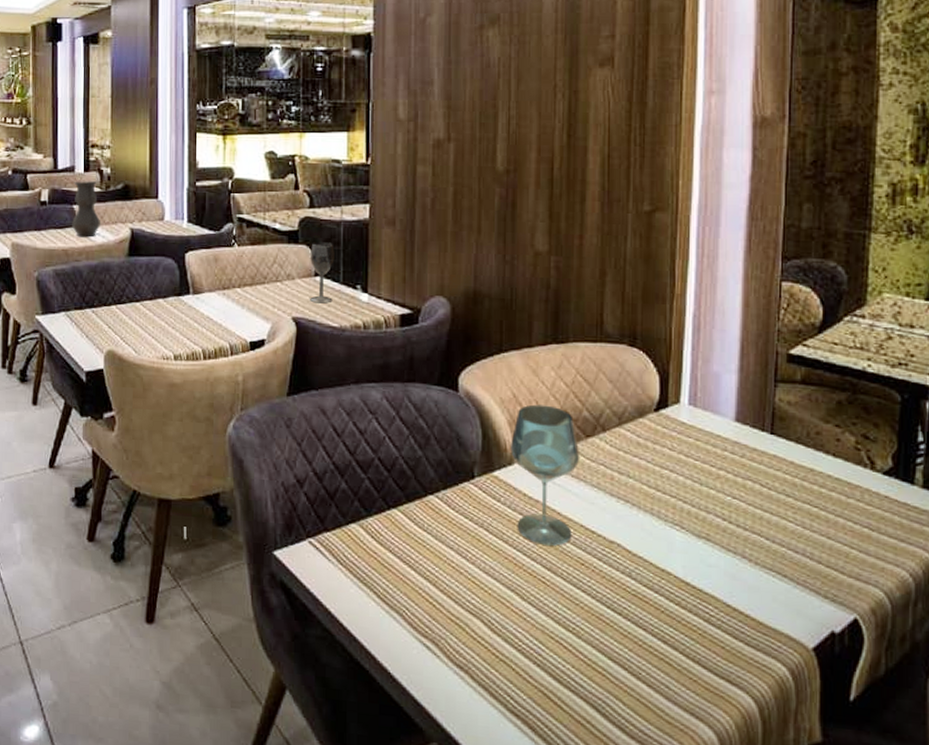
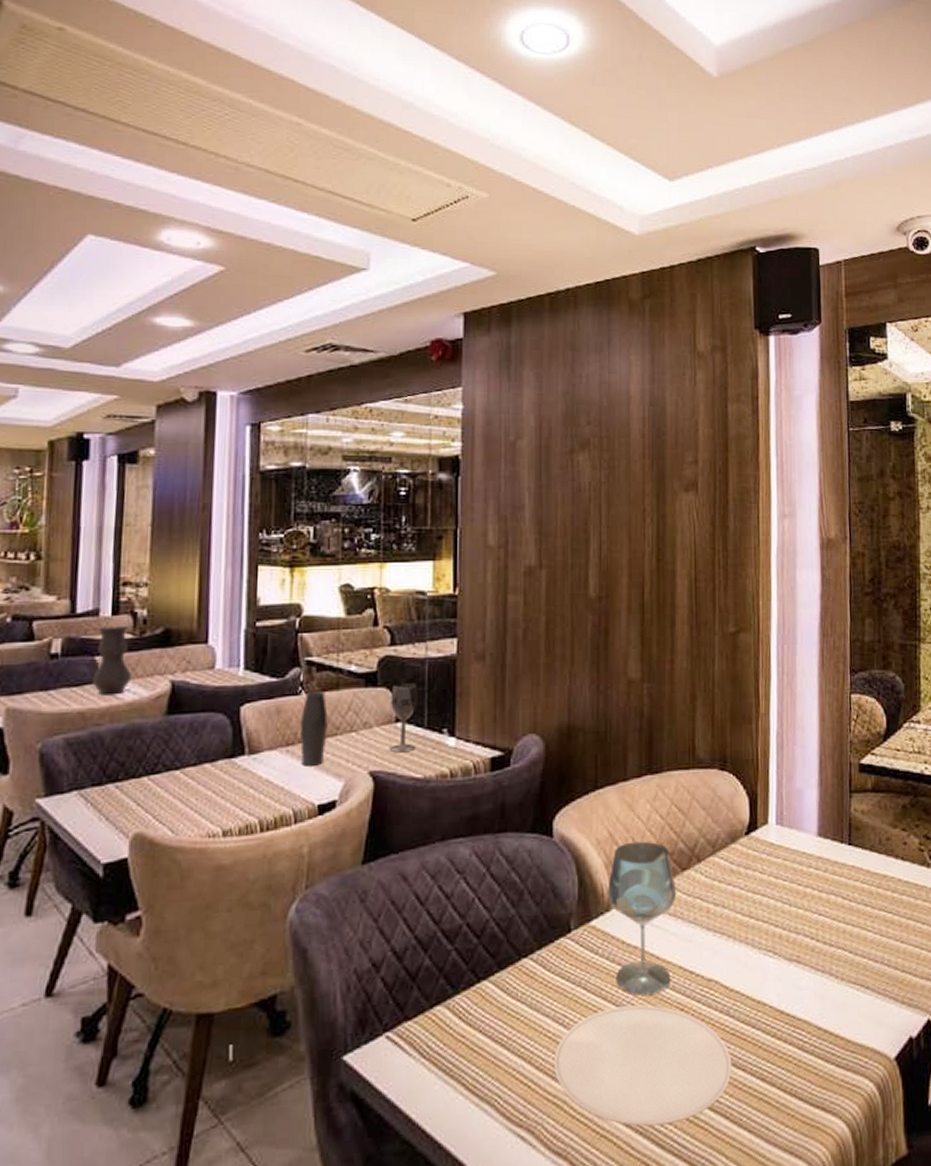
vase: none [234,244,257,308] -> present [300,690,328,766]
plate: none [457,551,633,664] -> present [554,1004,732,1127]

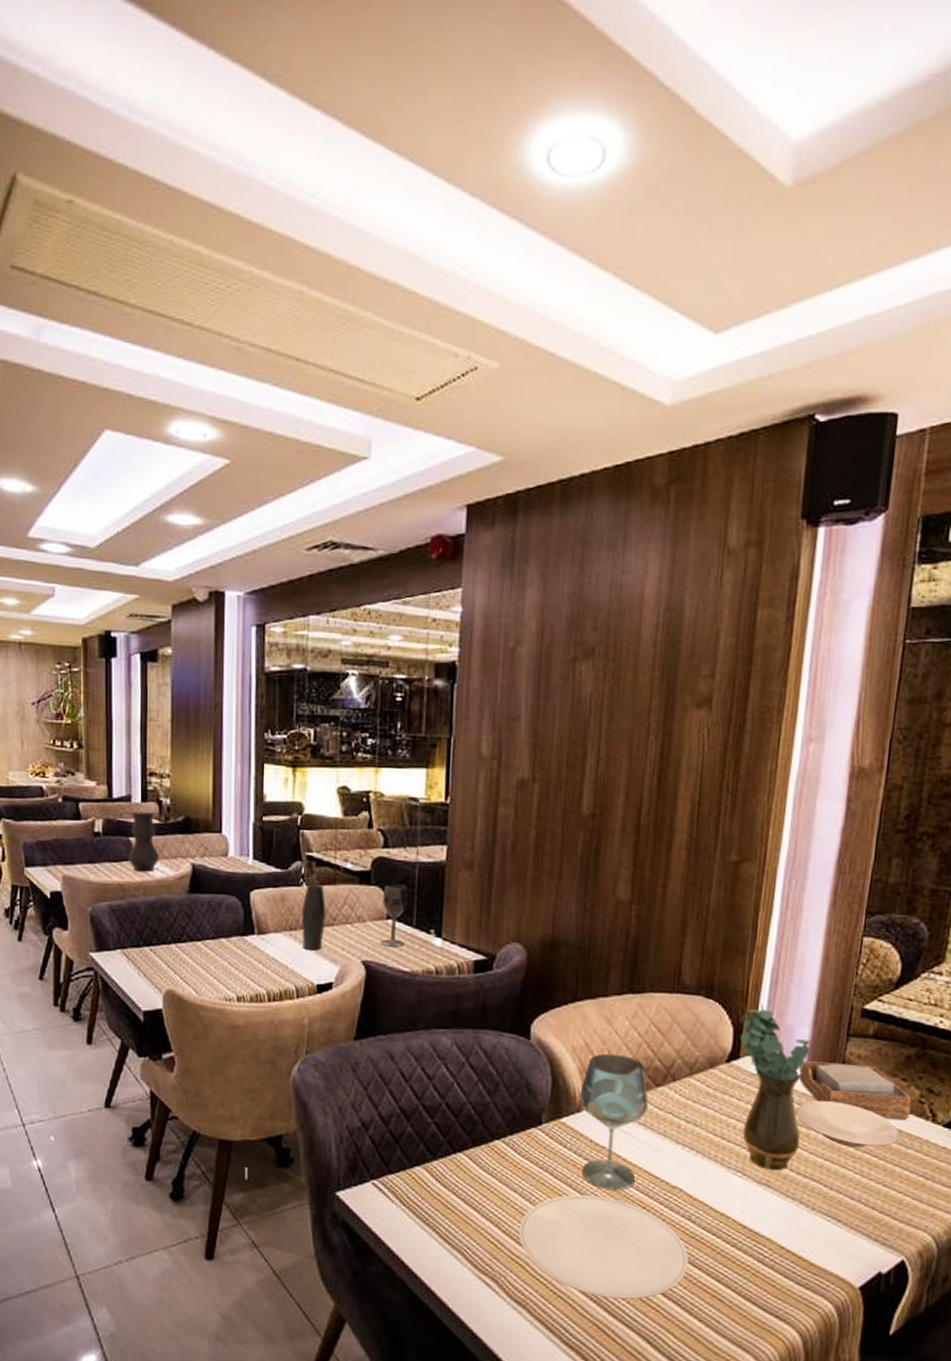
vase: none [753,769,822,945] -> present [739,1003,811,1171]
napkin holder: none [813,819,914,871] -> present [799,1061,912,1120]
saucer: none [814,861,909,907] -> present [795,1100,901,1148]

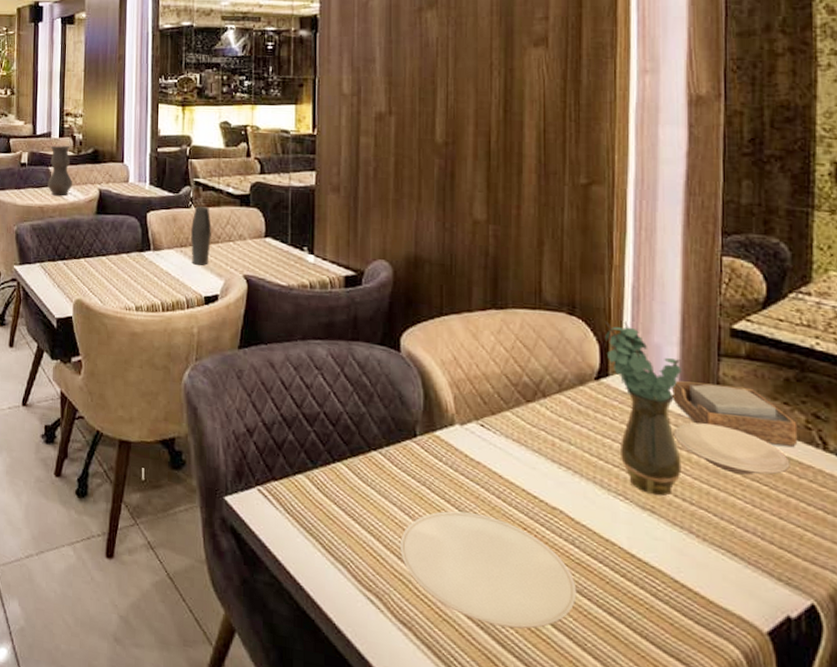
wine glass: present [381,883,408,948] -> none [260,205,283,263]
wine glass: present [579,1053,649,1190] -> none [452,367,521,509]

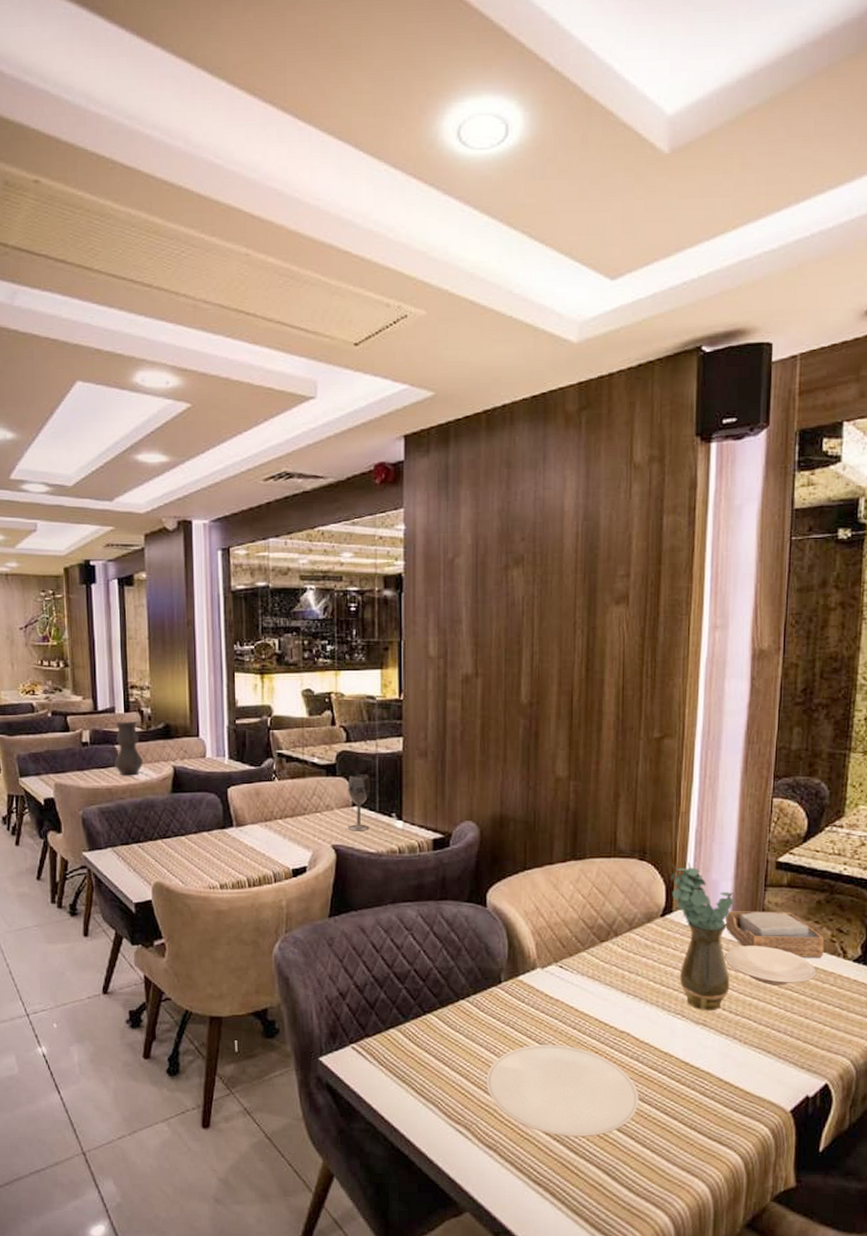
vase: present [191,205,211,266] -> none [276,778,297,838]
wine glass: none [260,205,283,263] -> present [348,774,371,831]

